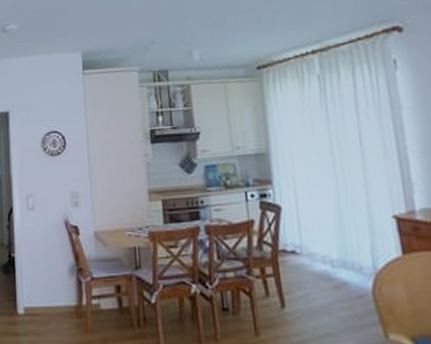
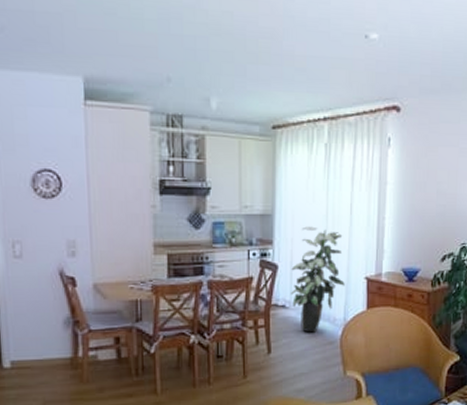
indoor plant: none [297,162,367,283] -> present [291,226,345,333]

